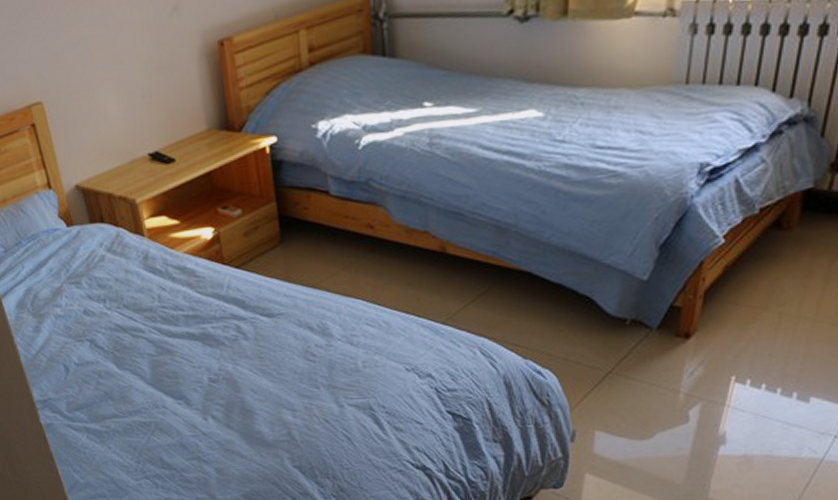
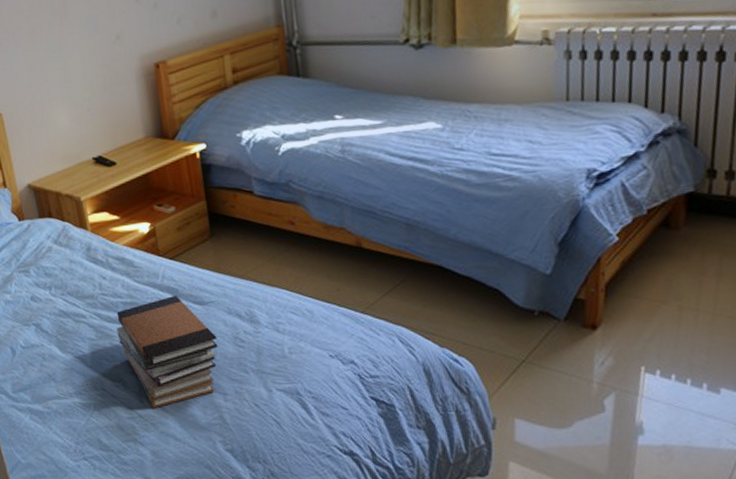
book stack: none [178,307,287,426] -> present [116,296,218,409]

